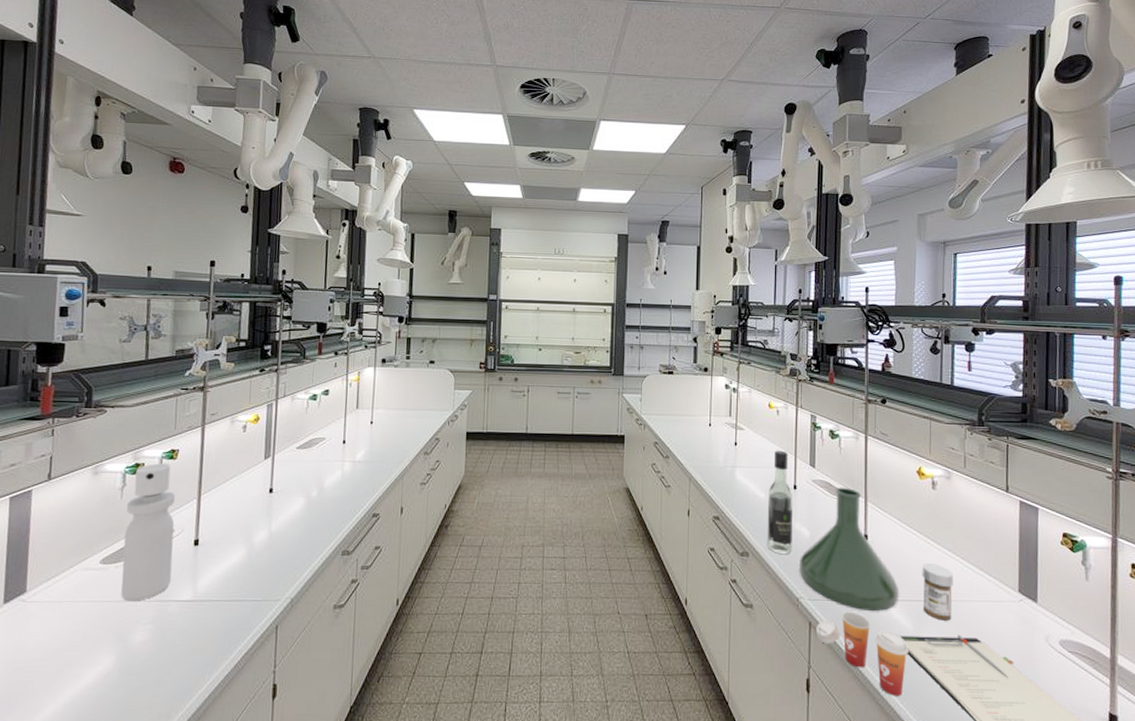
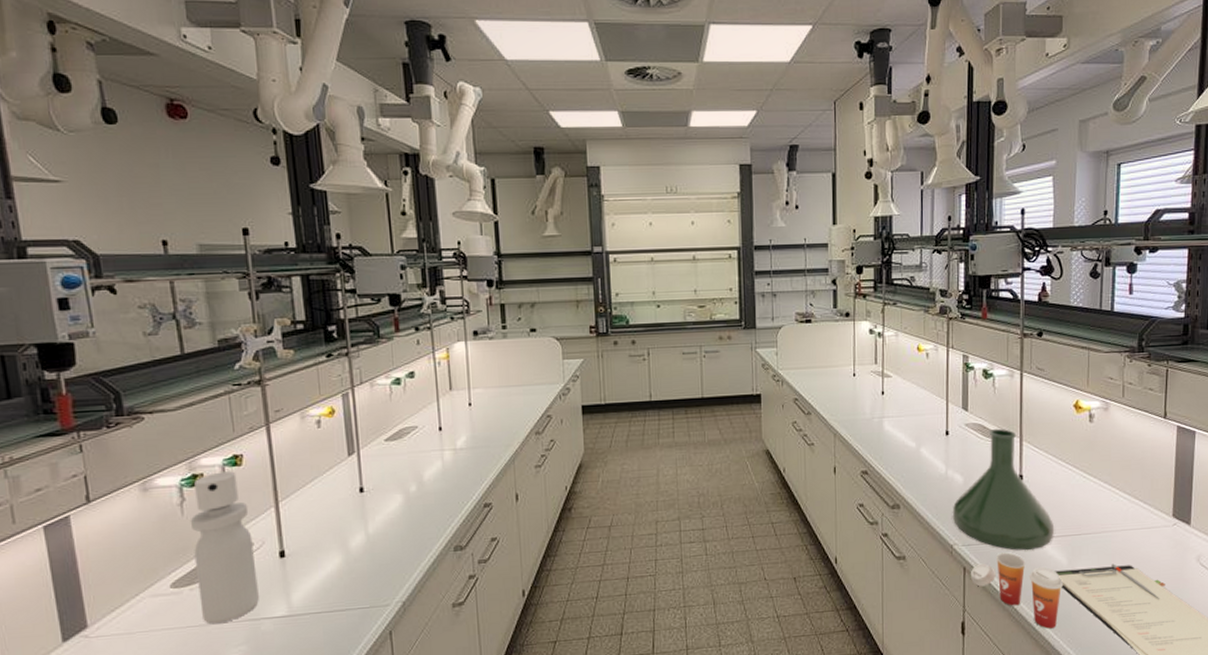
bottle: present [767,450,793,554] -> none [918,395,946,503]
medicine: present [922,563,953,621] -> none [1077,497,1109,552]

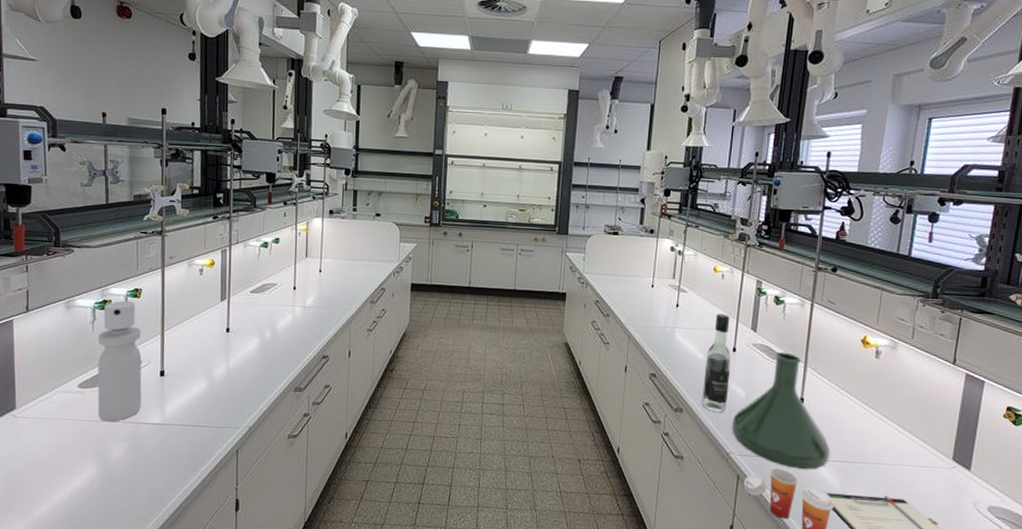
bottle: none [918,395,946,503] -> present [702,313,732,412]

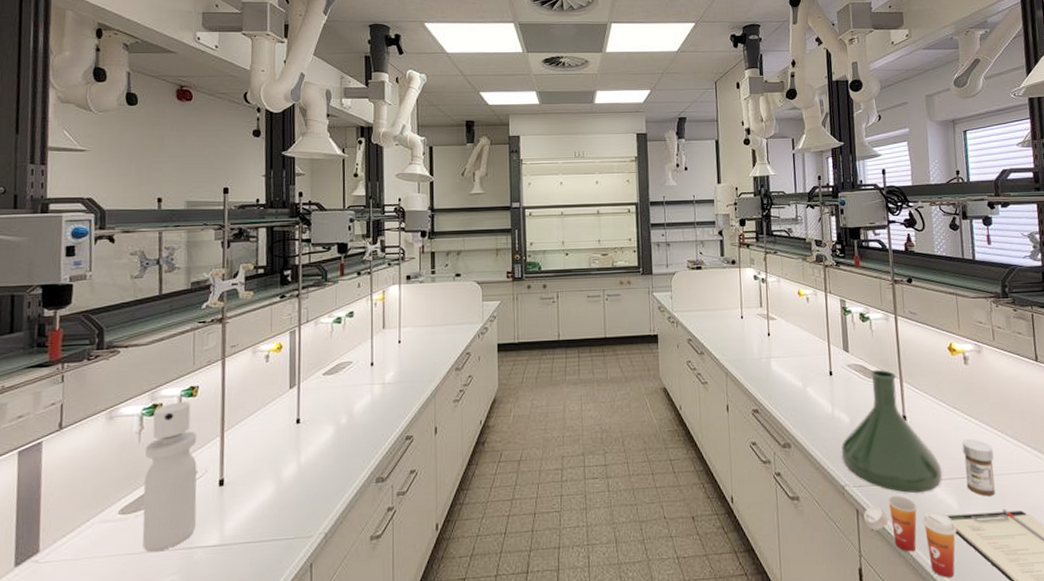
bottle: present [702,313,732,412] -> none [805,337,833,442]
medicine: none [852,428,887,482] -> present [961,439,996,496]

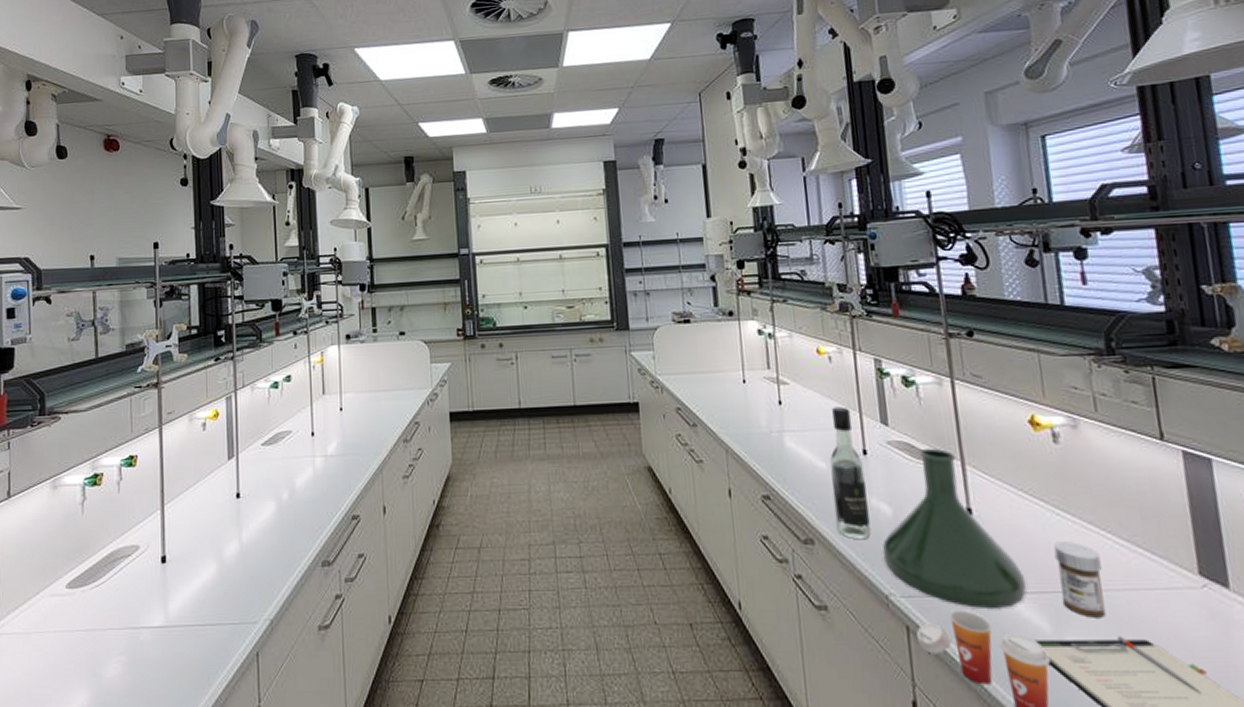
spray bottle: present [142,402,198,552] -> none [88,472,140,630]
bottle: none [805,337,833,442] -> present [830,406,871,539]

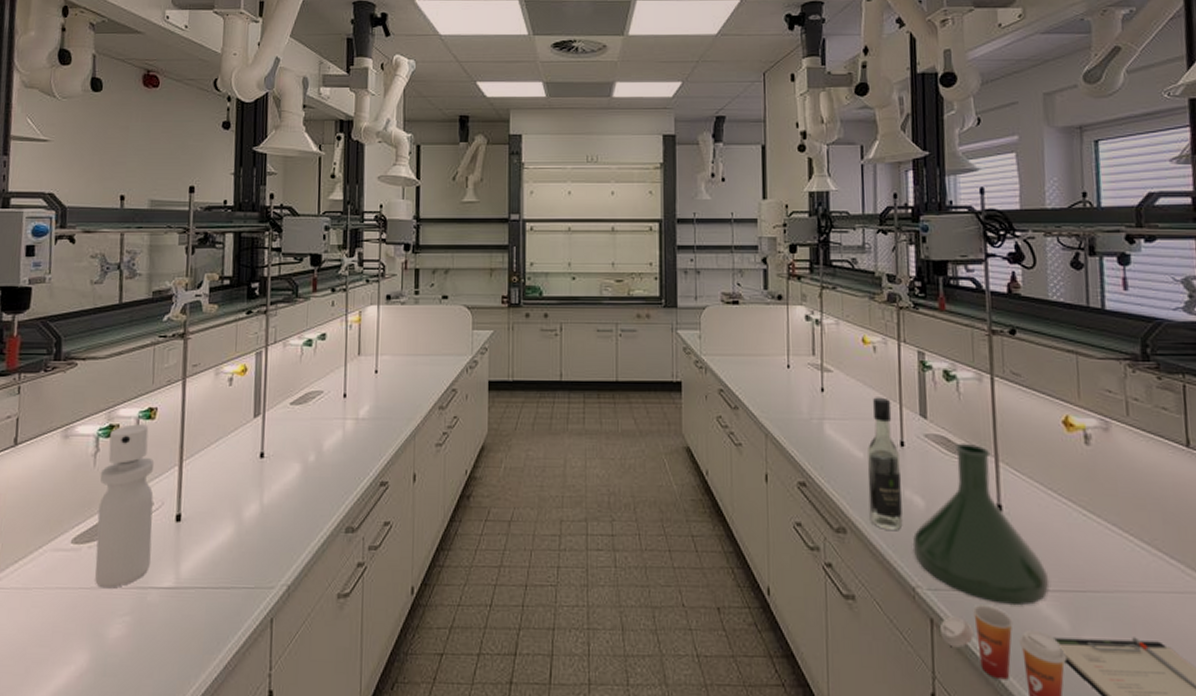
spray bottle: none [88,472,140,630] -> present [95,424,155,589]
medicine: present [1053,542,1106,618] -> none [1077,542,1123,618]

